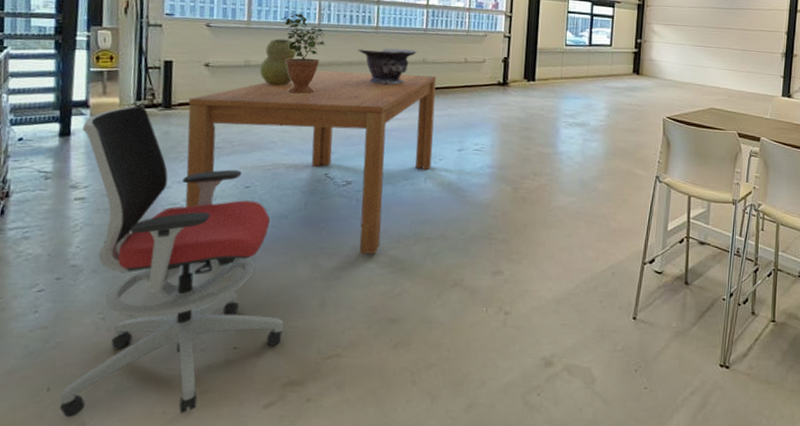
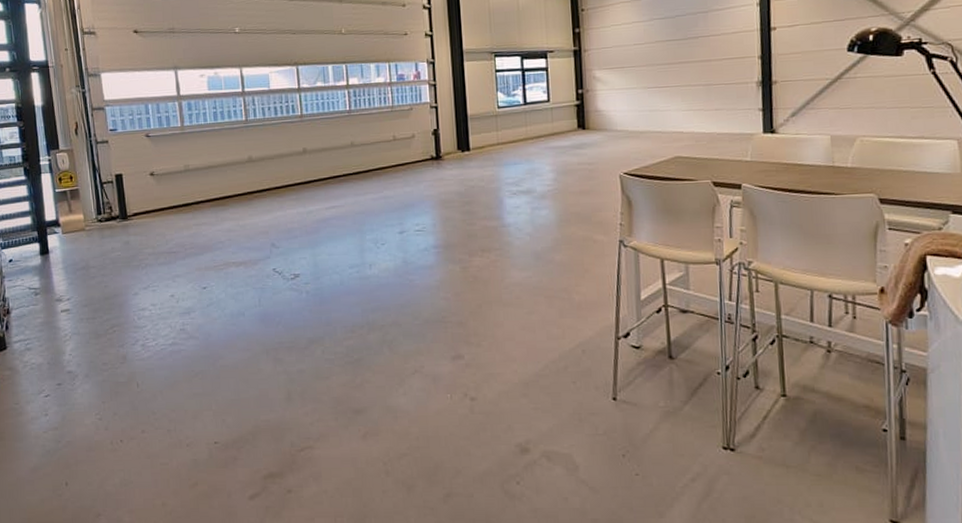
office chair: present [59,106,284,418] -> none [57,220,256,509]
dining table: present [185,70,436,254] -> none [141,159,375,346]
vase: present [260,38,297,86] -> none [199,139,230,187]
potted plant: present [280,10,325,94] -> none [210,110,255,193]
decorative bowl: present [358,48,417,85] -> none [286,134,344,174]

